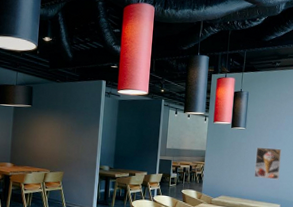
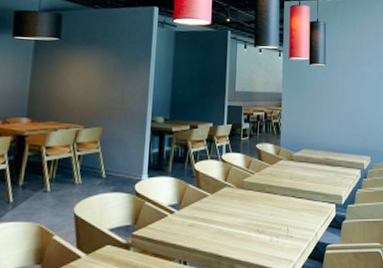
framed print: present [254,148,282,180] -> none [338,88,366,126]

